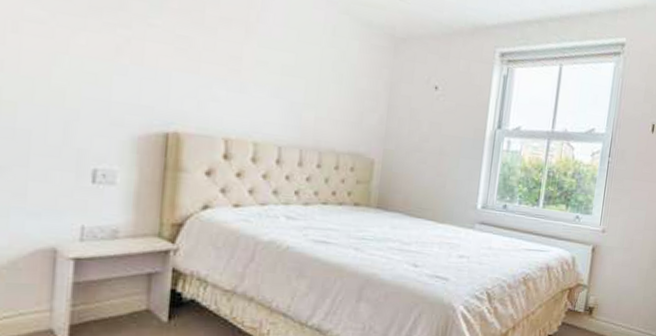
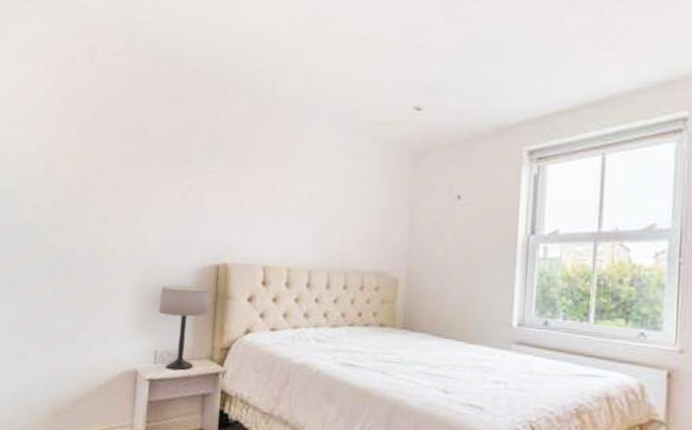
table lamp: none [84,152,157,248] -> present [158,285,211,371]

